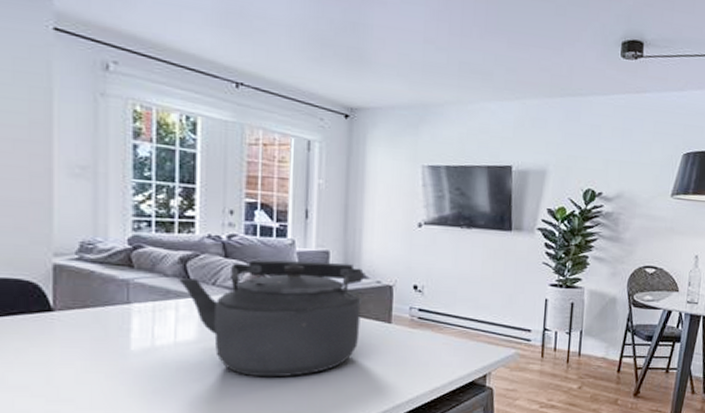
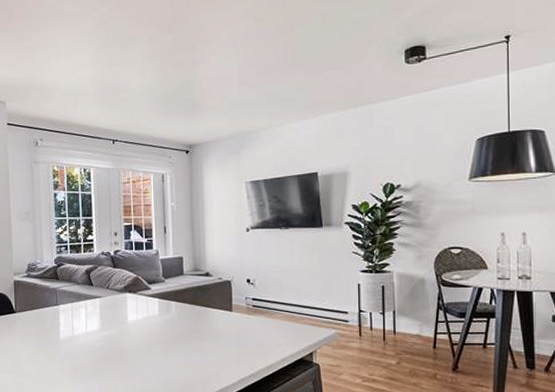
kettle: present [179,259,364,378] -> none [86,265,209,357]

